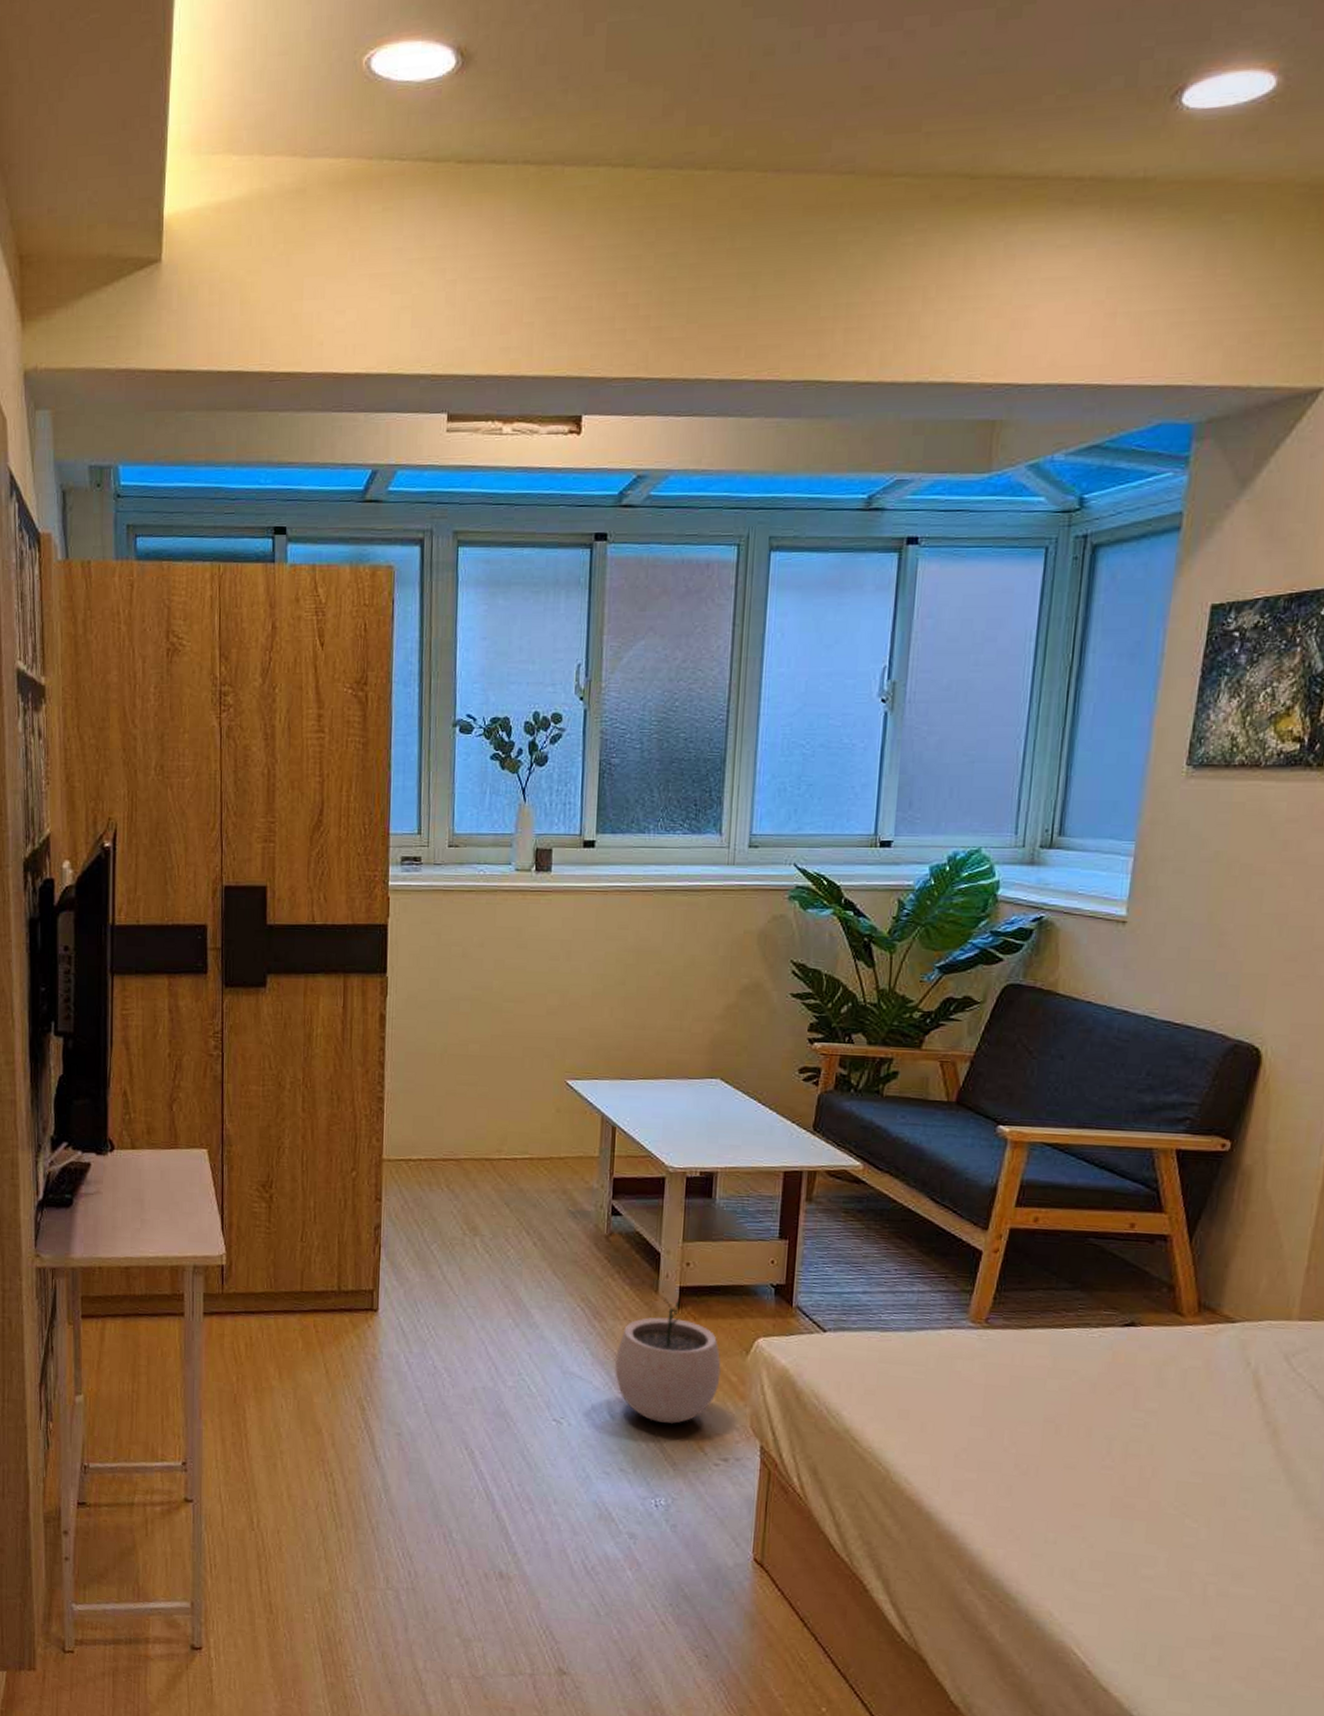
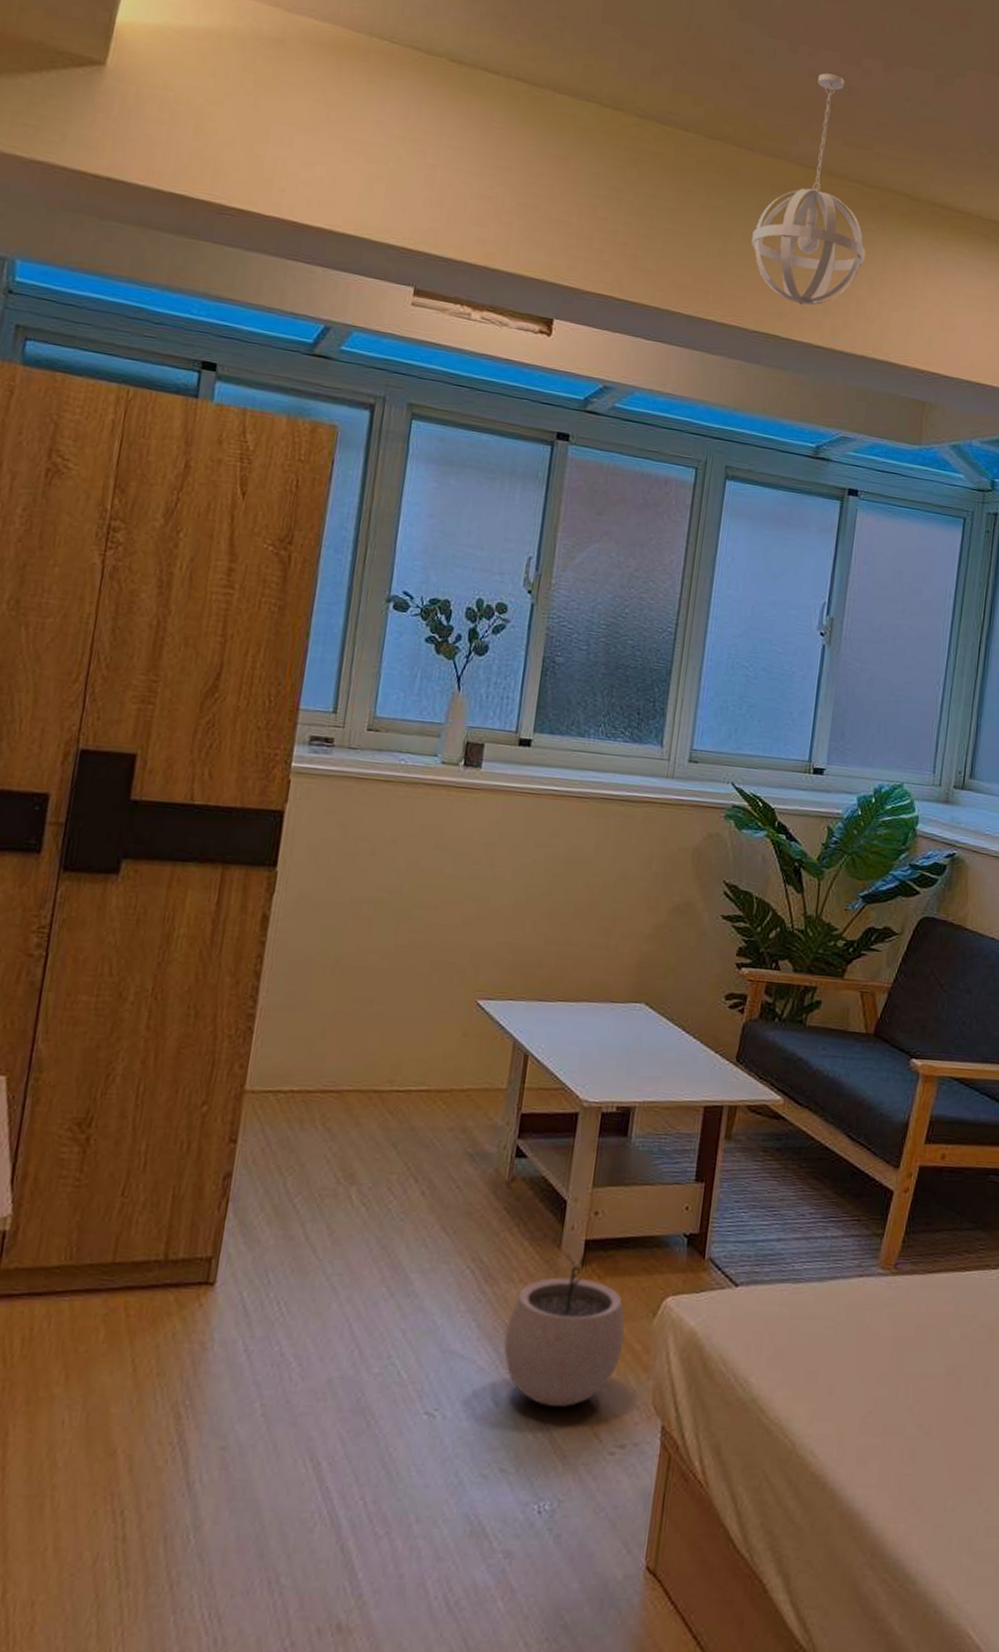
pendant light: none [784,49,917,340] -> present [751,73,866,306]

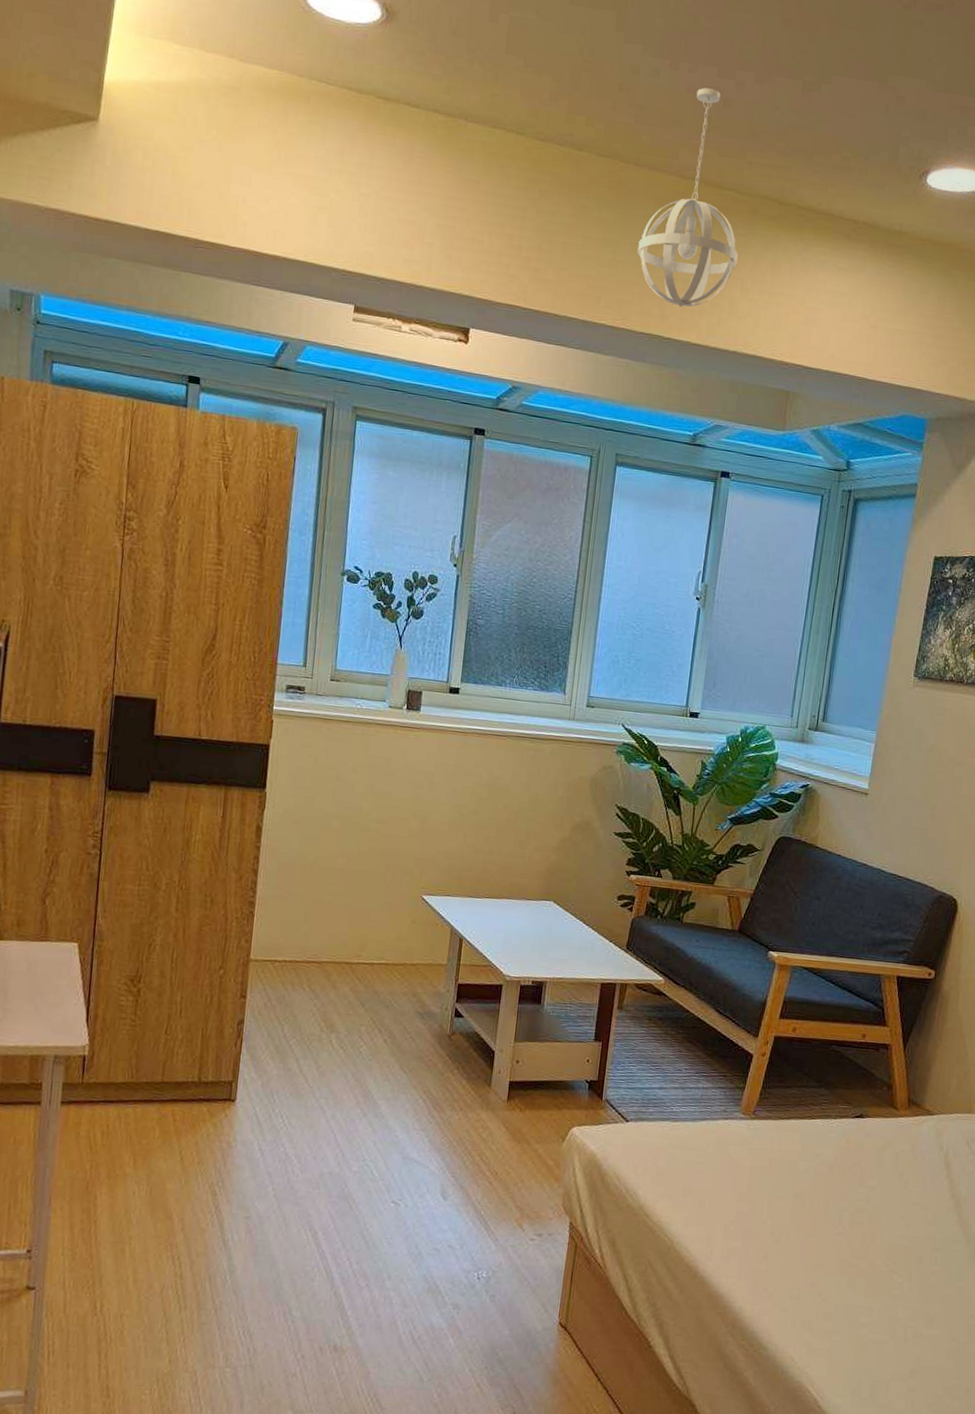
plant pot: present [504,1251,625,1407] -> none [449,1090,541,1204]

